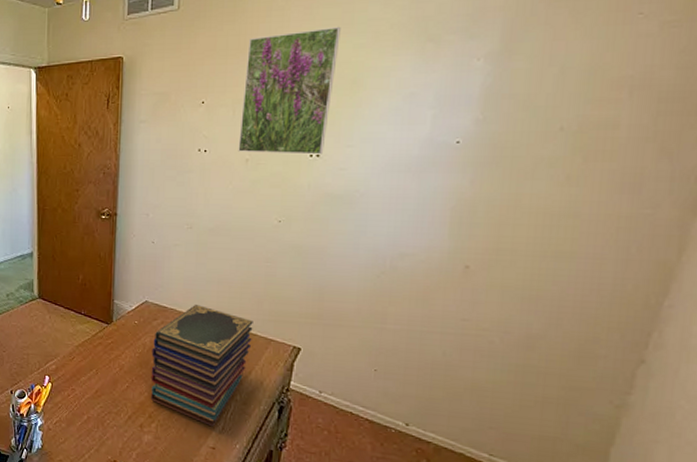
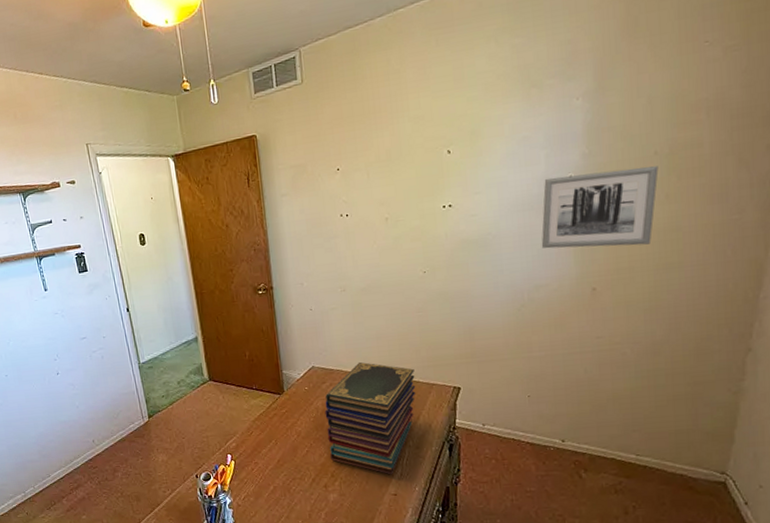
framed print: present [238,26,341,155] -> none [372,82,455,212]
wall art: none [413,140,562,227] -> present [541,166,659,249]

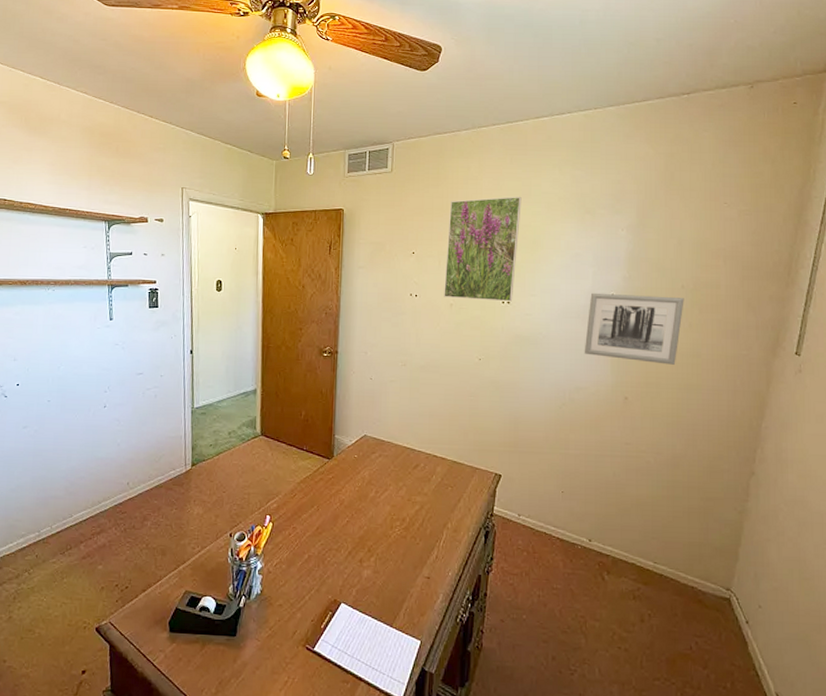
book stack: present [325,361,416,475] -> none [369,436,460,557]
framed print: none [372,82,455,212] -> present [444,196,522,302]

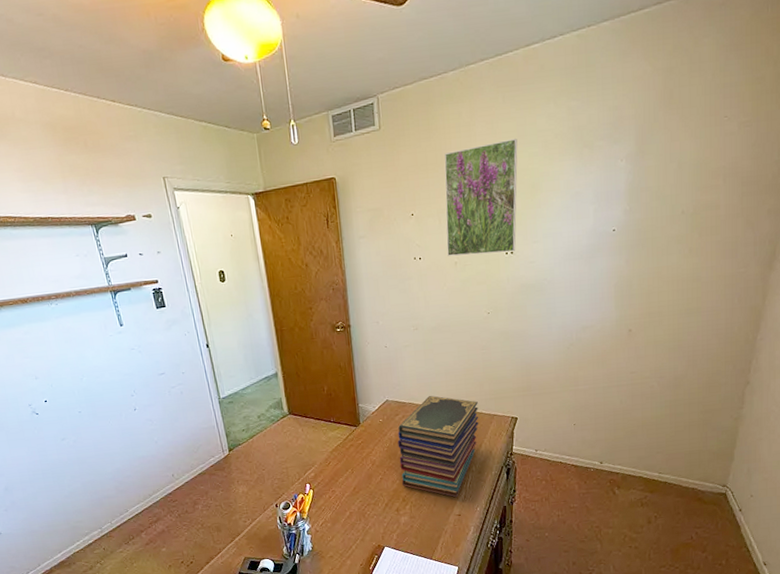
book stack: none [369,436,460,557] -> present [397,395,479,498]
wall art: present [584,292,684,365] -> none [588,224,684,294]

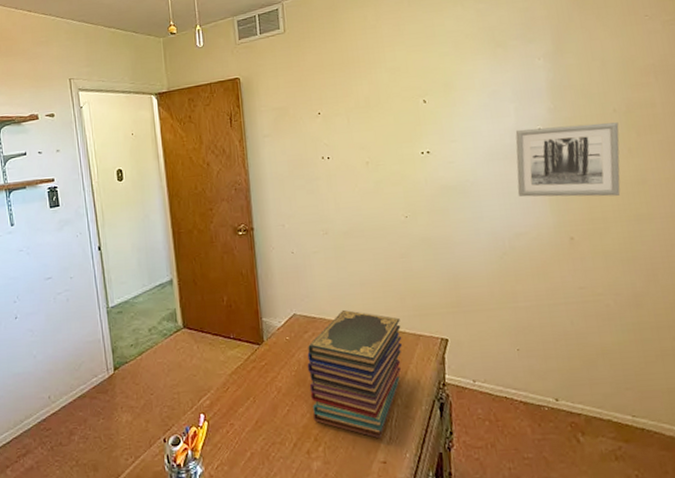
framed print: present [444,138,518,256] -> none [351,38,433,156]
wall art: none [588,224,684,294] -> present [515,122,621,197]

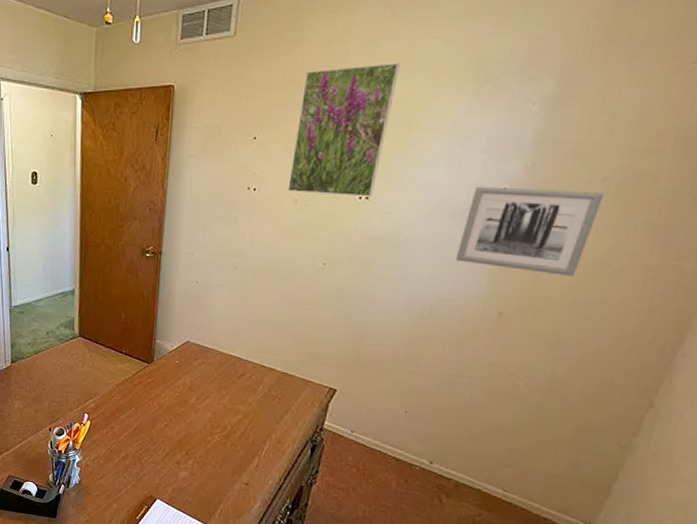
book stack: present [307,309,402,439] -> none [188,344,292,464]
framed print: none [351,38,433,156] -> present [288,62,400,197]

